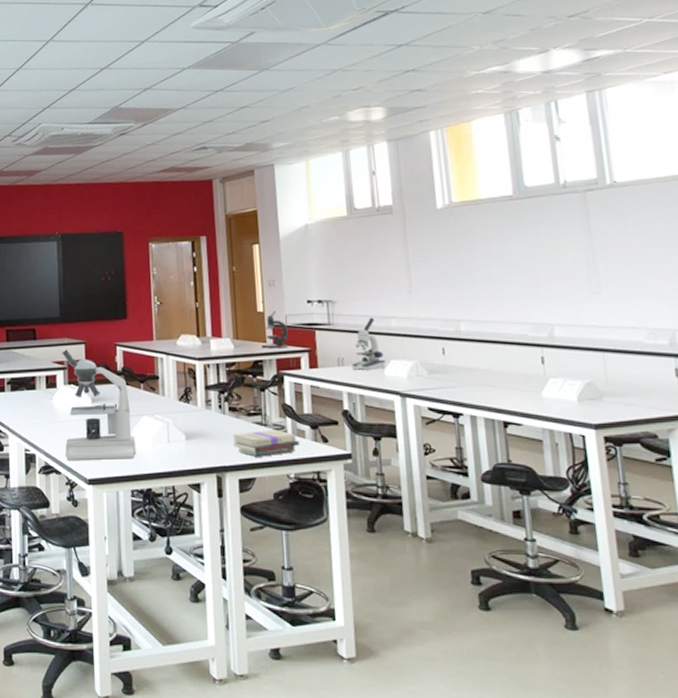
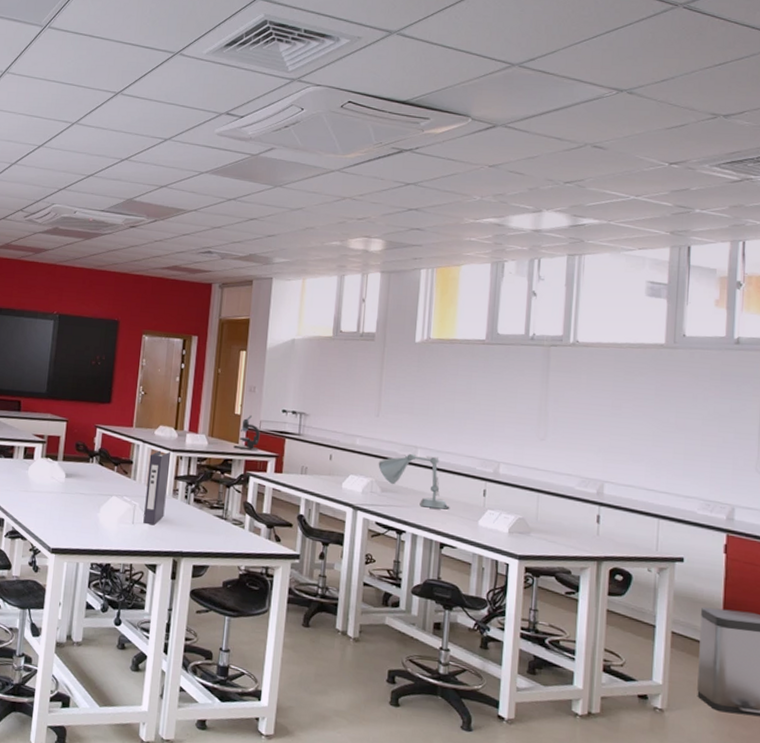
microscope: present [62,349,136,461] -> none [33,424,102,534]
binder: none [175,360,200,442] -> present [143,450,171,526]
books: present [233,430,300,457] -> none [193,523,255,548]
microscope: present [351,317,386,371] -> none [313,433,345,482]
desk lamp: none [419,328,507,385] -> present [378,454,450,510]

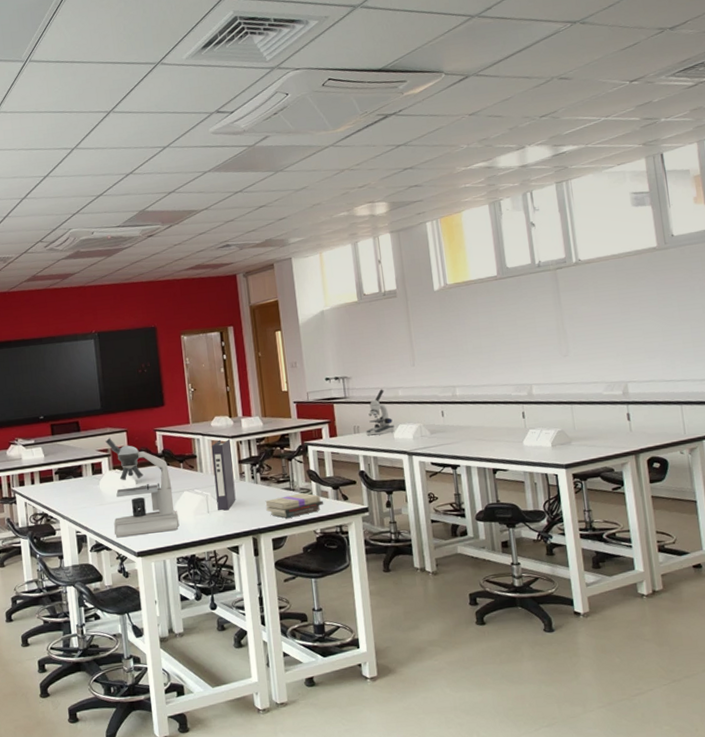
microscope: none [33,424,102,534] -> present [105,438,180,538]
books: none [193,523,255,548] -> present [265,493,324,518]
microscope: present [233,415,260,451] -> none [287,389,311,424]
microscope: none [313,433,345,482] -> present [366,389,395,436]
desk lamp: present [378,454,450,510] -> none [422,391,495,440]

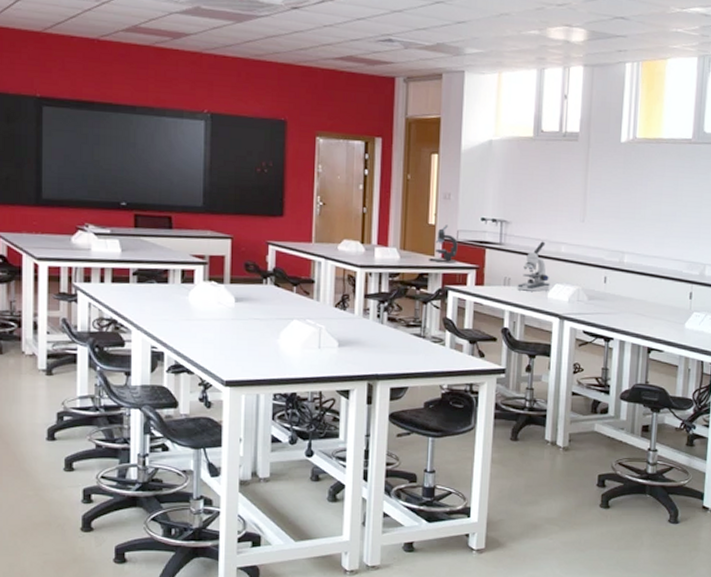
microscope: present [105,438,180,538] -> none [201,243,283,363]
binder: present [211,438,236,511] -> none [331,267,359,349]
books: present [265,493,324,518] -> none [388,342,457,368]
microscope: none [287,389,311,424] -> present [429,225,458,264]

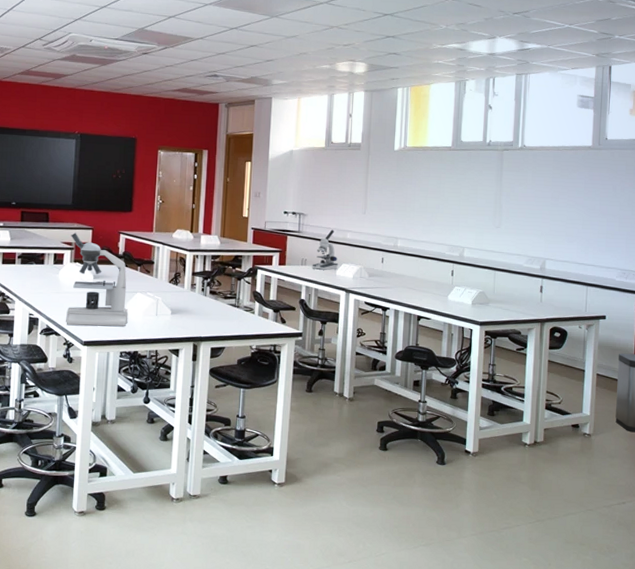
microscope: none [201,243,283,363] -> present [66,233,129,327]
microscope: present [429,225,458,264] -> none [243,217,266,248]

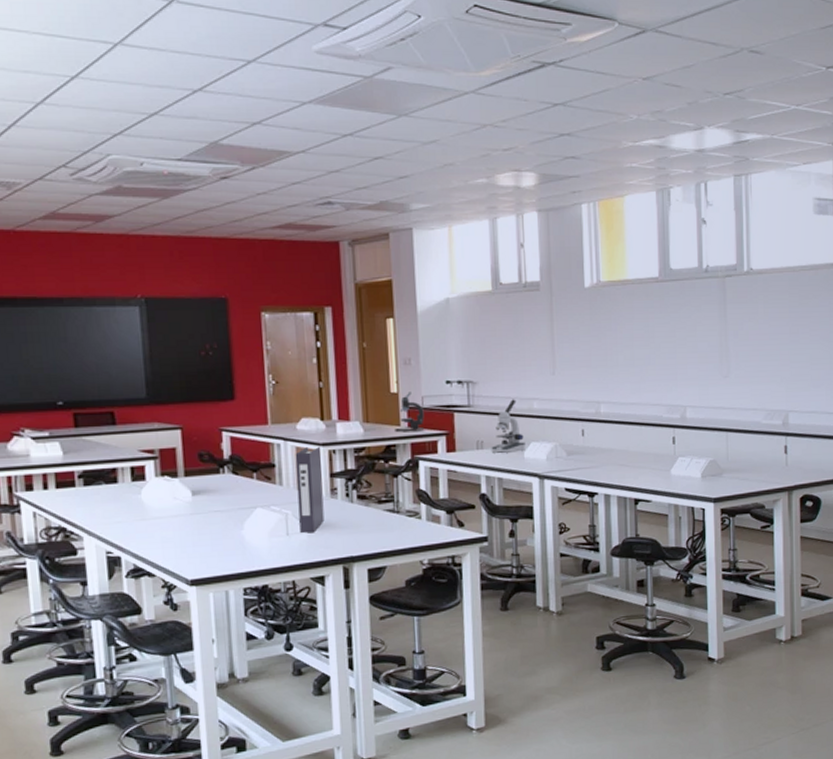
microscope: present [66,233,129,327] -> none [151,436,249,562]
binder: none [166,251,188,316] -> present [295,446,325,534]
microscope: none [243,217,266,248] -> present [395,392,425,433]

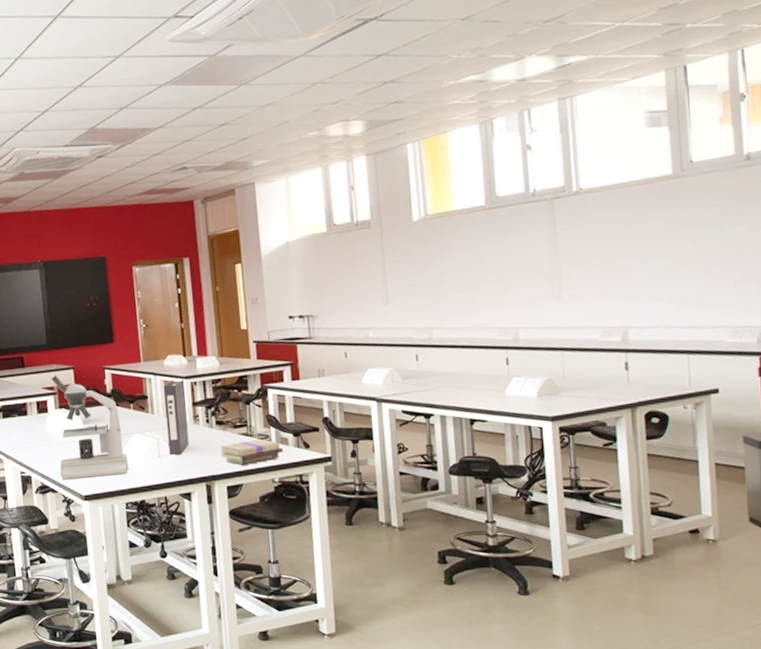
microscope: none [151,436,249,562] -> present [51,375,129,480]
books: none [361,516,435,545] -> present [220,439,284,465]
microscope: present [395,392,425,433] -> none [246,327,272,365]
microscope: present [491,399,526,454] -> none [331,329,363,380]

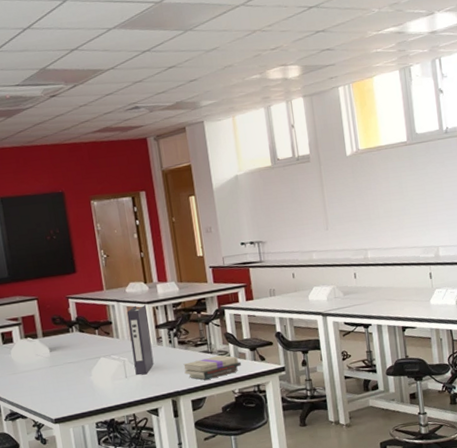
microscope: present [51,375,129,480] -> none [15,306,97,406]

